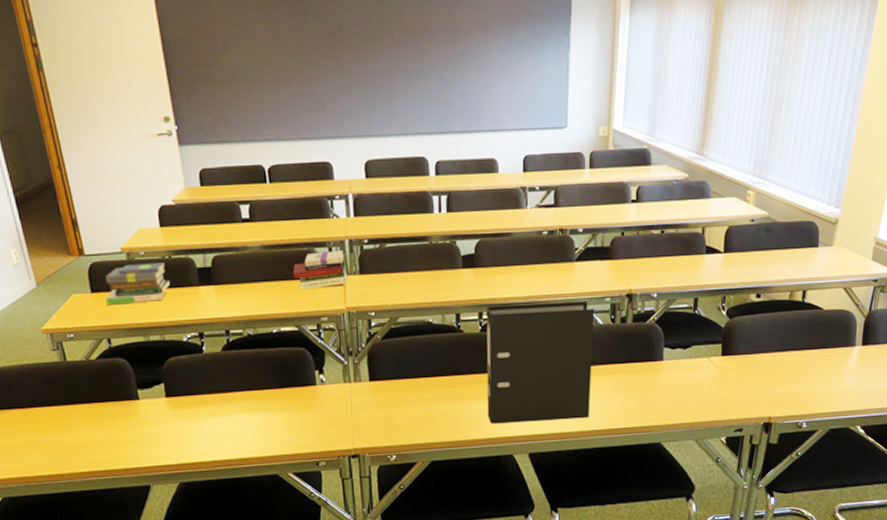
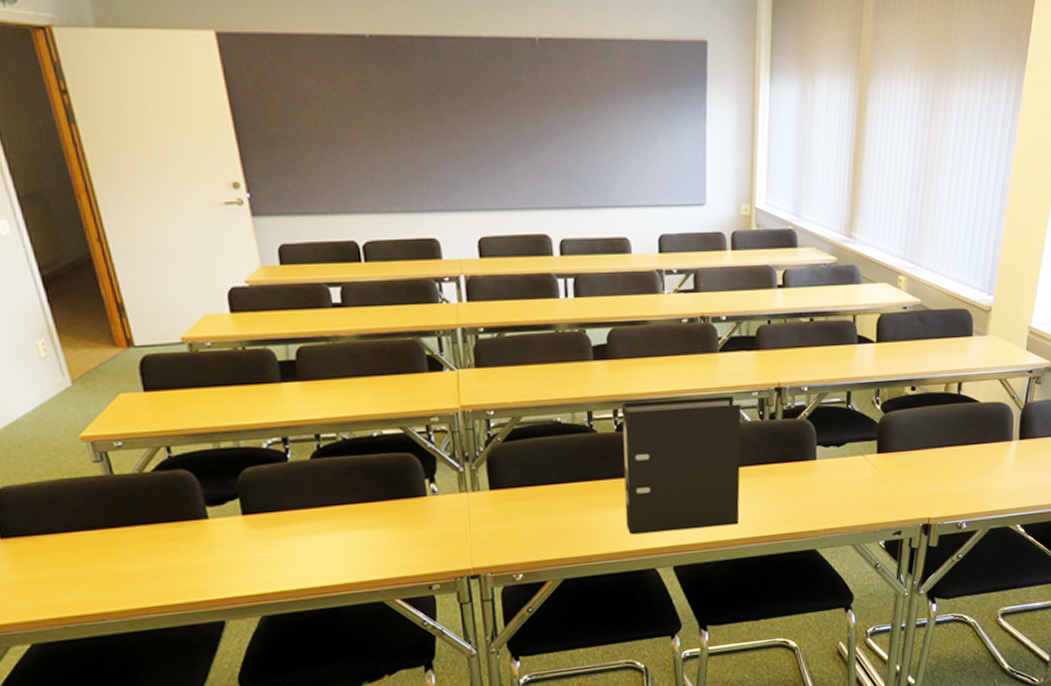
books: present [105,262,171,305] -> none [161,355,246,407]
books: present [293,250,349,289] -> none [396,340,462,386]

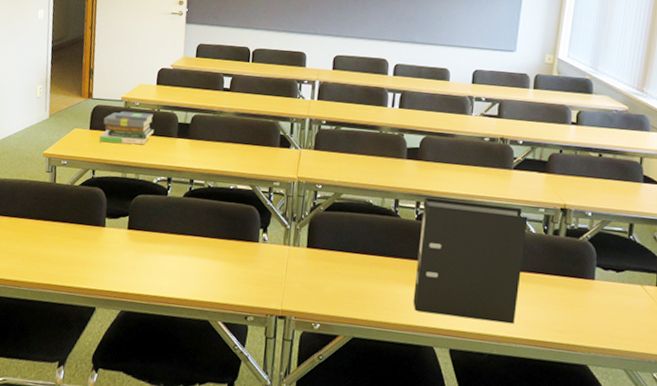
books: none [161,355,246,407] -> present [99,111,155,145]

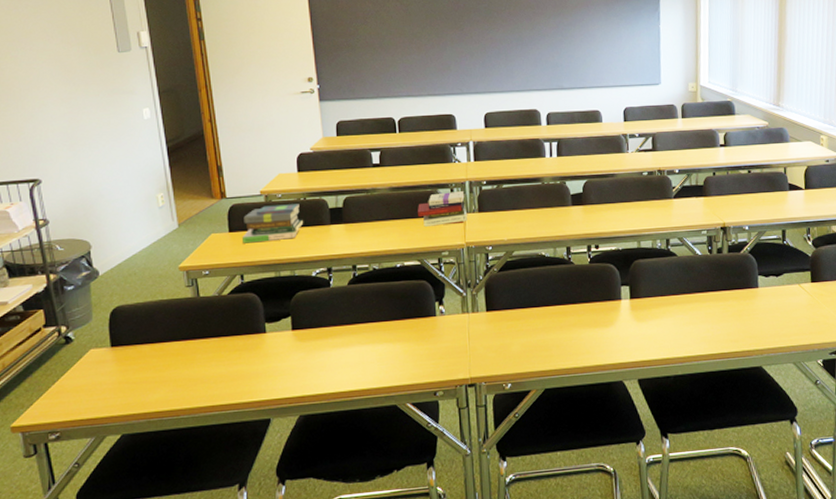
books: none [257,125,304,159] -> present [418,191,468,227]
binder: present [413,197,528,325] -> none [594,233,694,351]

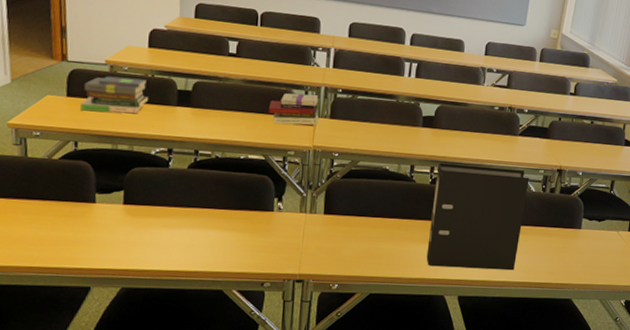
binder: none [594,233,694,351] -> present [426,162,530,271]

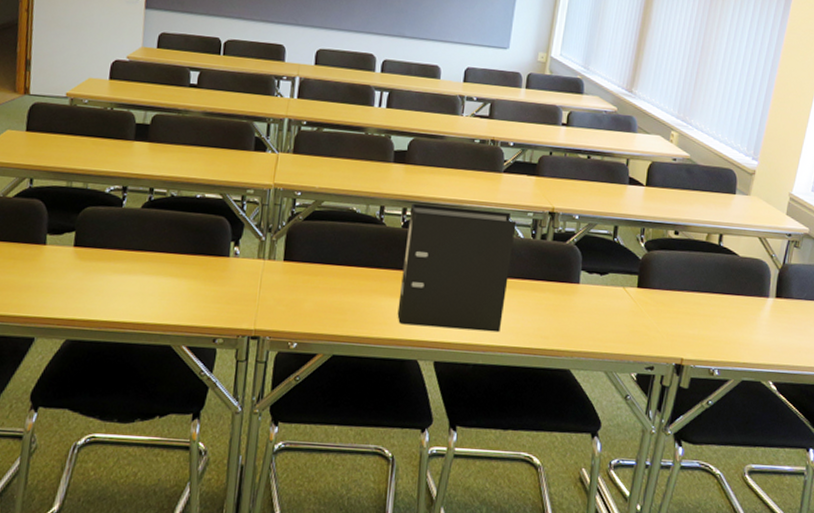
books: present [79,76,149,114] -> none [38,109,107,150]
books: present [269,93,320,127] -> none [228,126,282,163]

